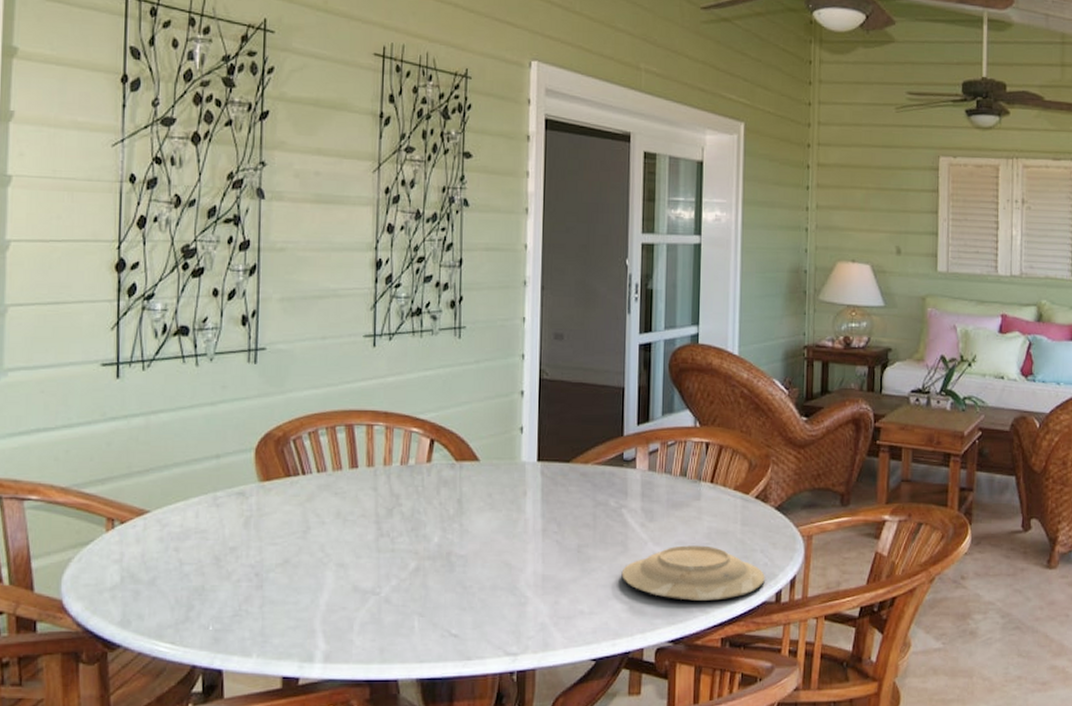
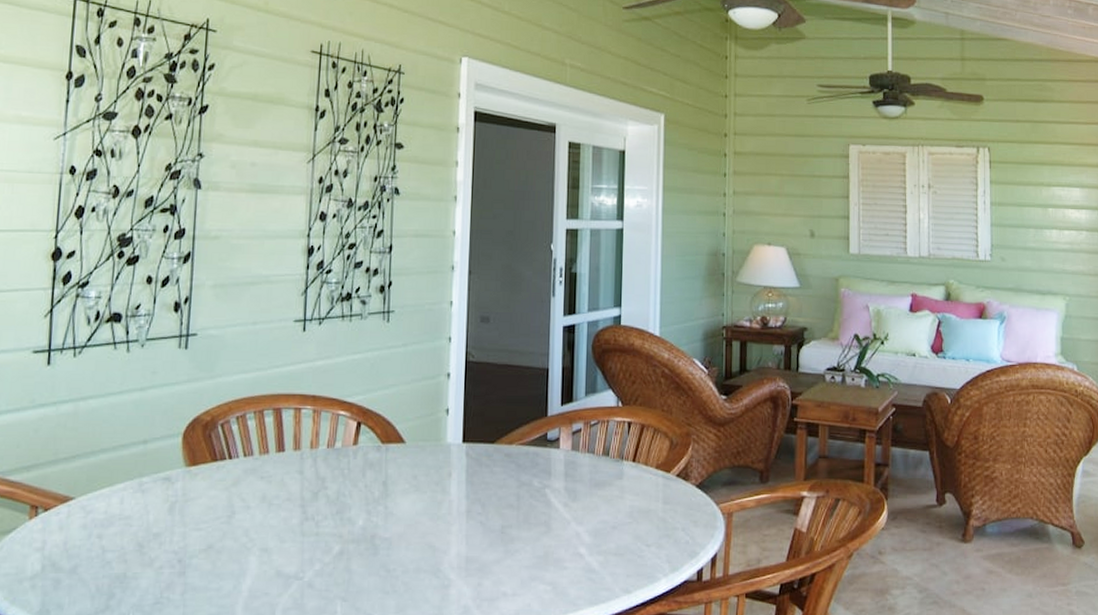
plate: present [621,545,765,601] -> none [544,524,687,580]

